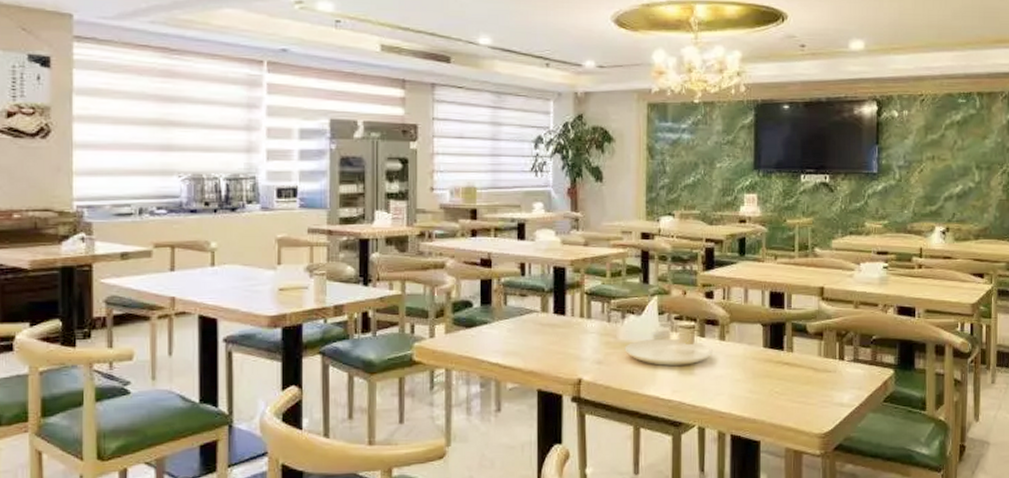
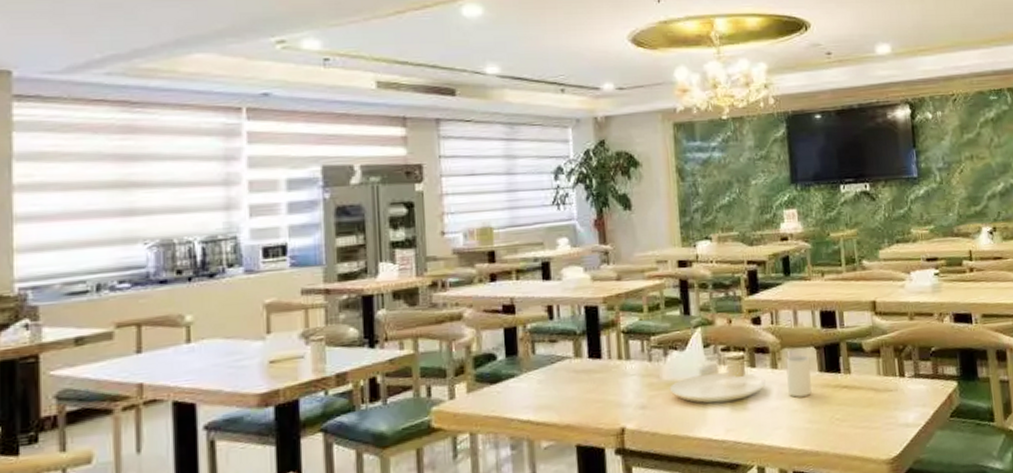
cup: none [733,331,756,368] -> present [786,355,812,398]

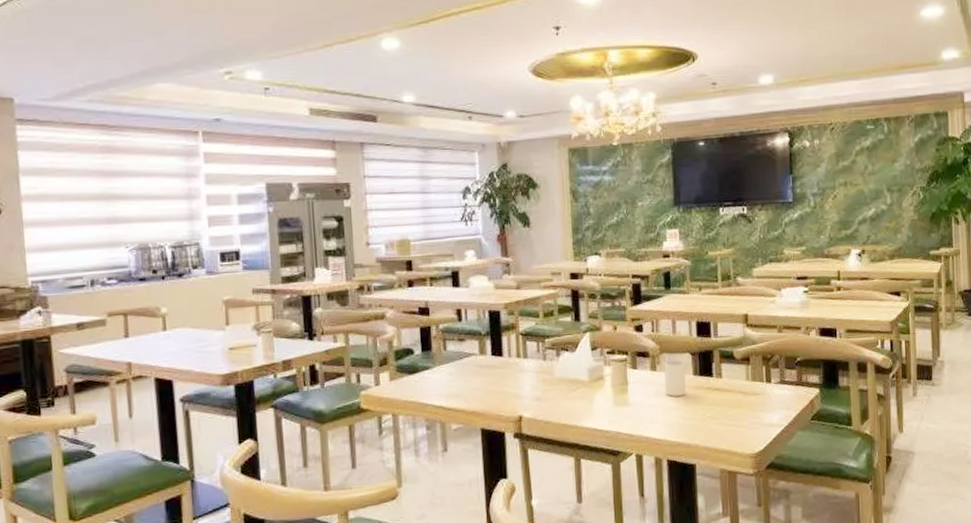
plate: present [669,372,766,404] -> none [561,372,645,399]

